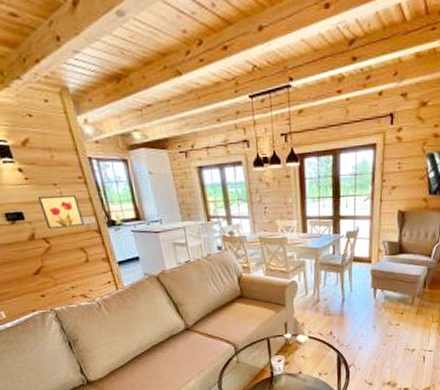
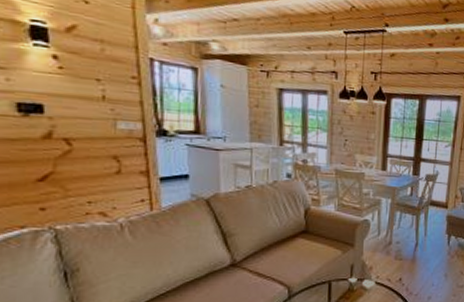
wall art: present [38,195,84,230] -> none [70,89,126,131]

